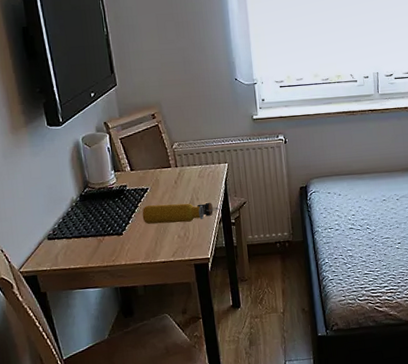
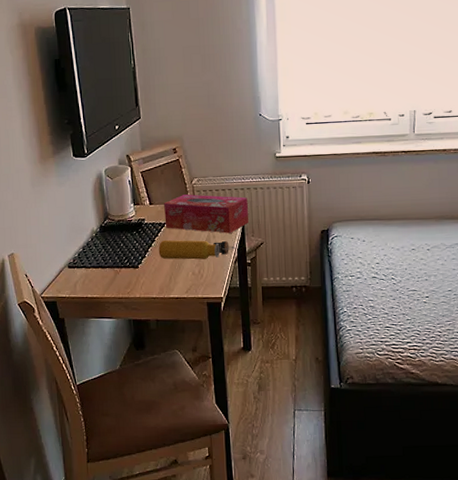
tissue box: none [145,158,231,195] -> present [164,194,248,234]

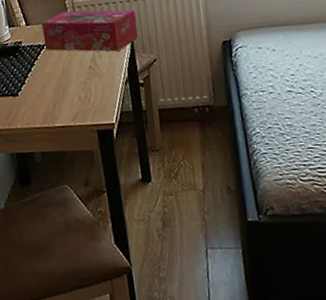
water bottle: present [158,240,235,260] -> none [39,60,124,84]

